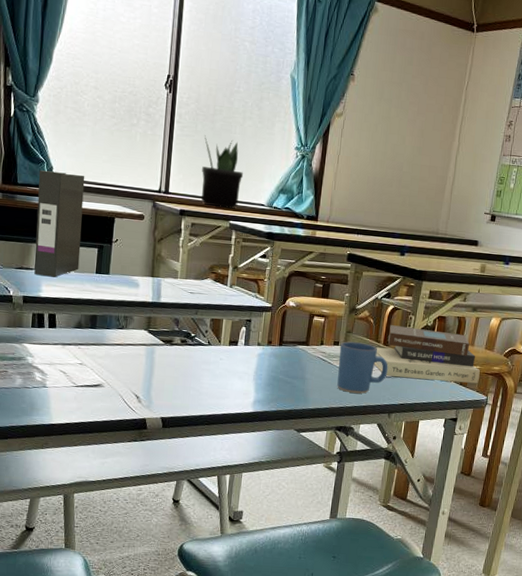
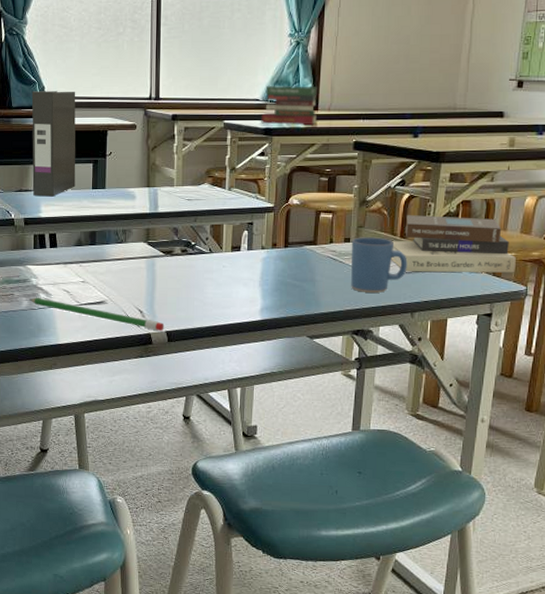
pencil: none [24,376,160,417] -> present [30,298,165,332]
planter: present [201,135,244,208] -> none [192,35,236,107]
books: none [264,193,319,234] -> present [261,86,318,126]

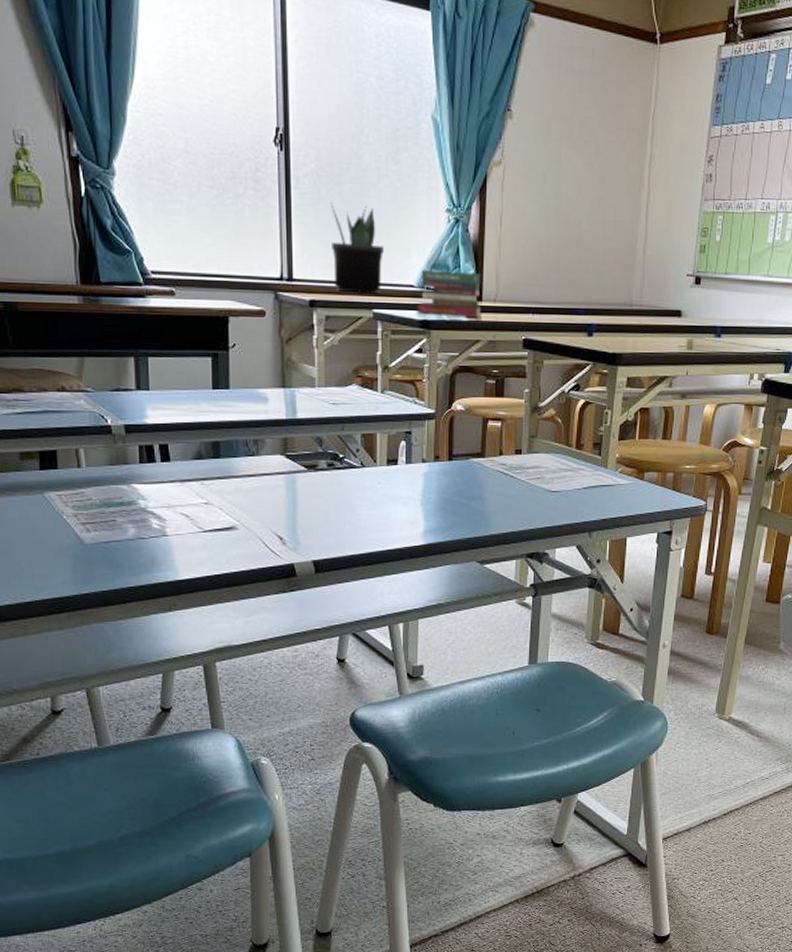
pencil: present [30,298,165,332] -> none [137,524,311,561]
binder: present [31,91,76,197] -> none [126,263,191,398]
planter: none [192,35,236,107] -> present [331,202,385,292]
mug: present [351,237,407,293] -> none [523,448,584,511]
books: present [390,215,516,273] -> none [566,424,695,488]

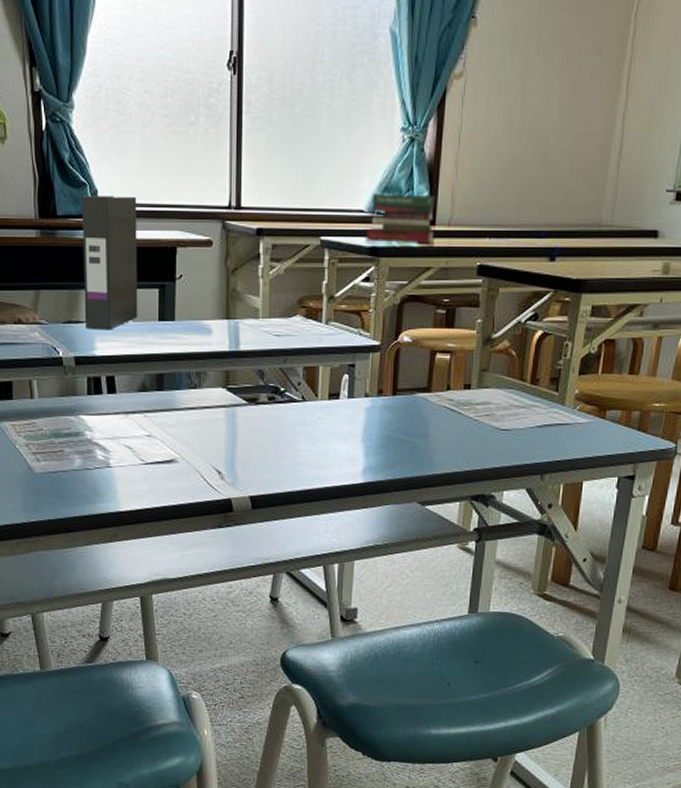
binder: none [126,263,191,398] -> present [81,196,138,330]
planter: present [331,202,385,292] -> none [281,126,335,219]

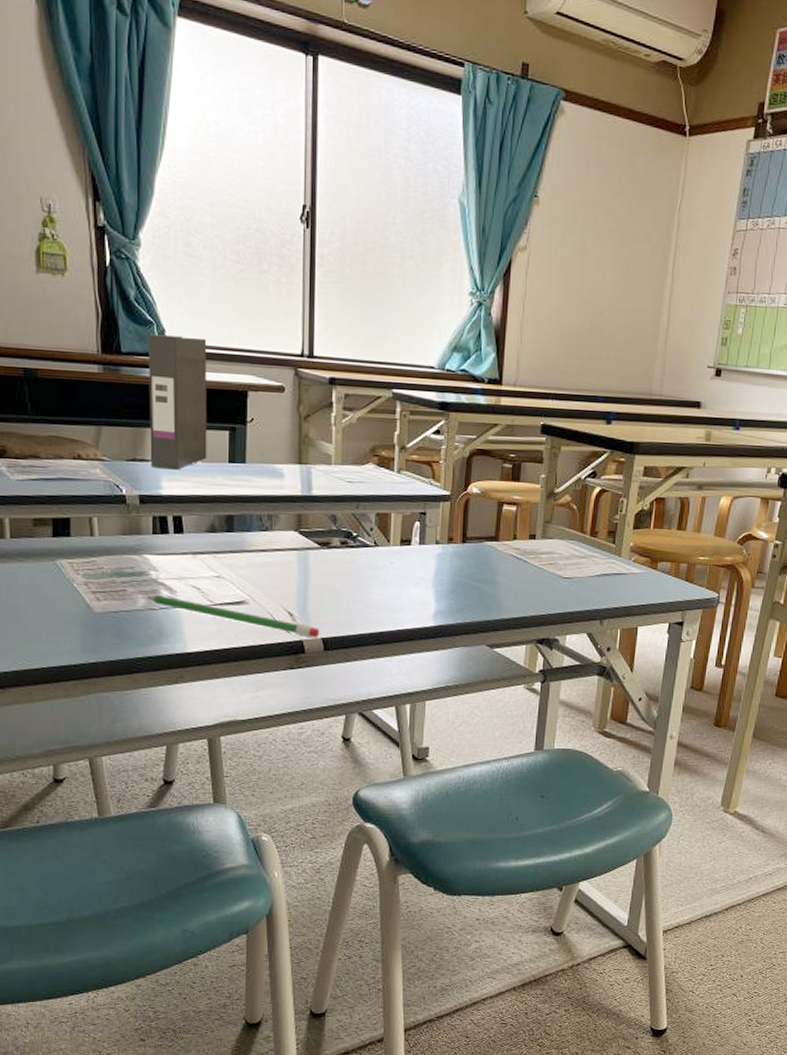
pencil: none [83,455,248,496] -> present [148,595,320,638]
books: present [366,194,435,245] -> none [436,352,502,402]

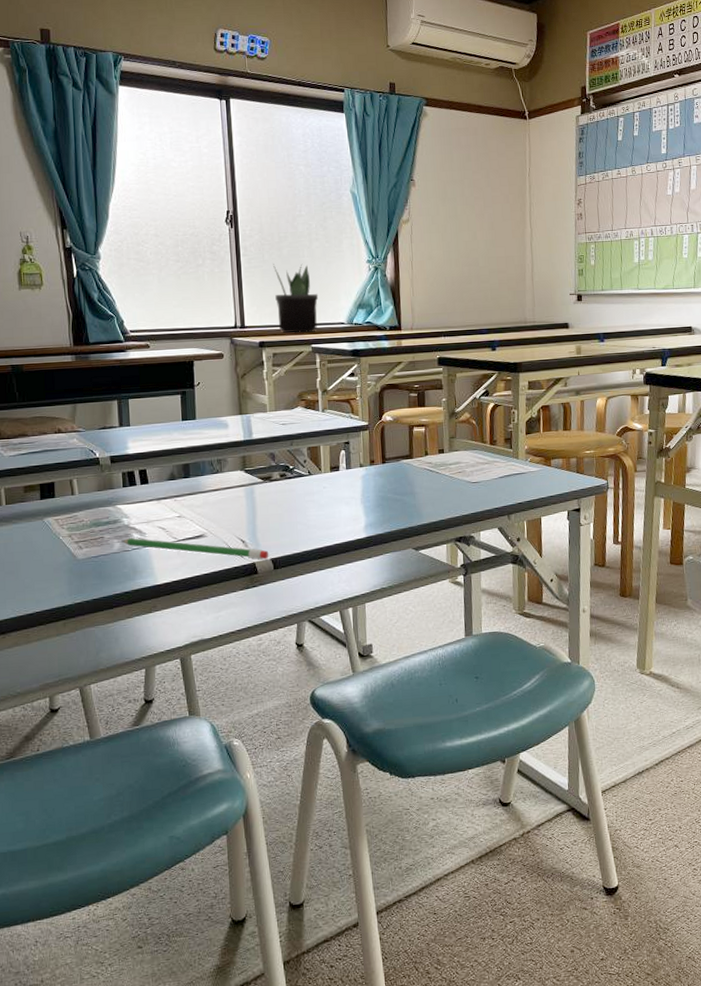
binder: present [147,334,208,470] -> none [110,324,164,433]
planter: none [354,281,407,373] -> present [273,263,319,333]

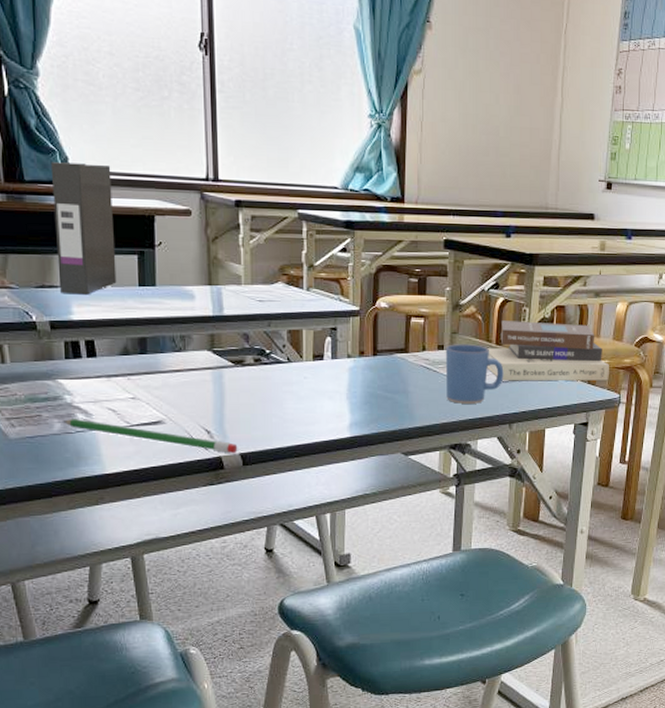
binder: none [110,324,164,433] -> present [50,162,117,295]
planter: present [273,263,319,333] -> none [256,106,309,194]
mug: none [445,446,500,500] -> present [445,344,504,404]
books: none [483,420,596,477] -> present [486,320,609,381]

